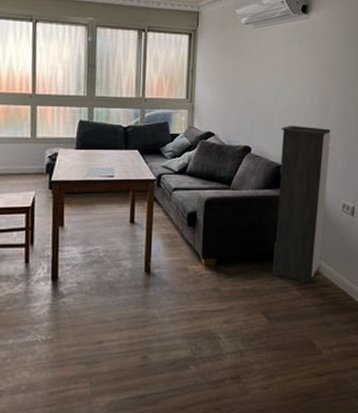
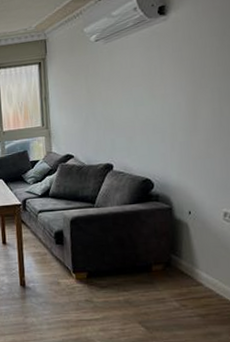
storage cabinet: present [273,125,331,283] -> none [144,134,205,294]

